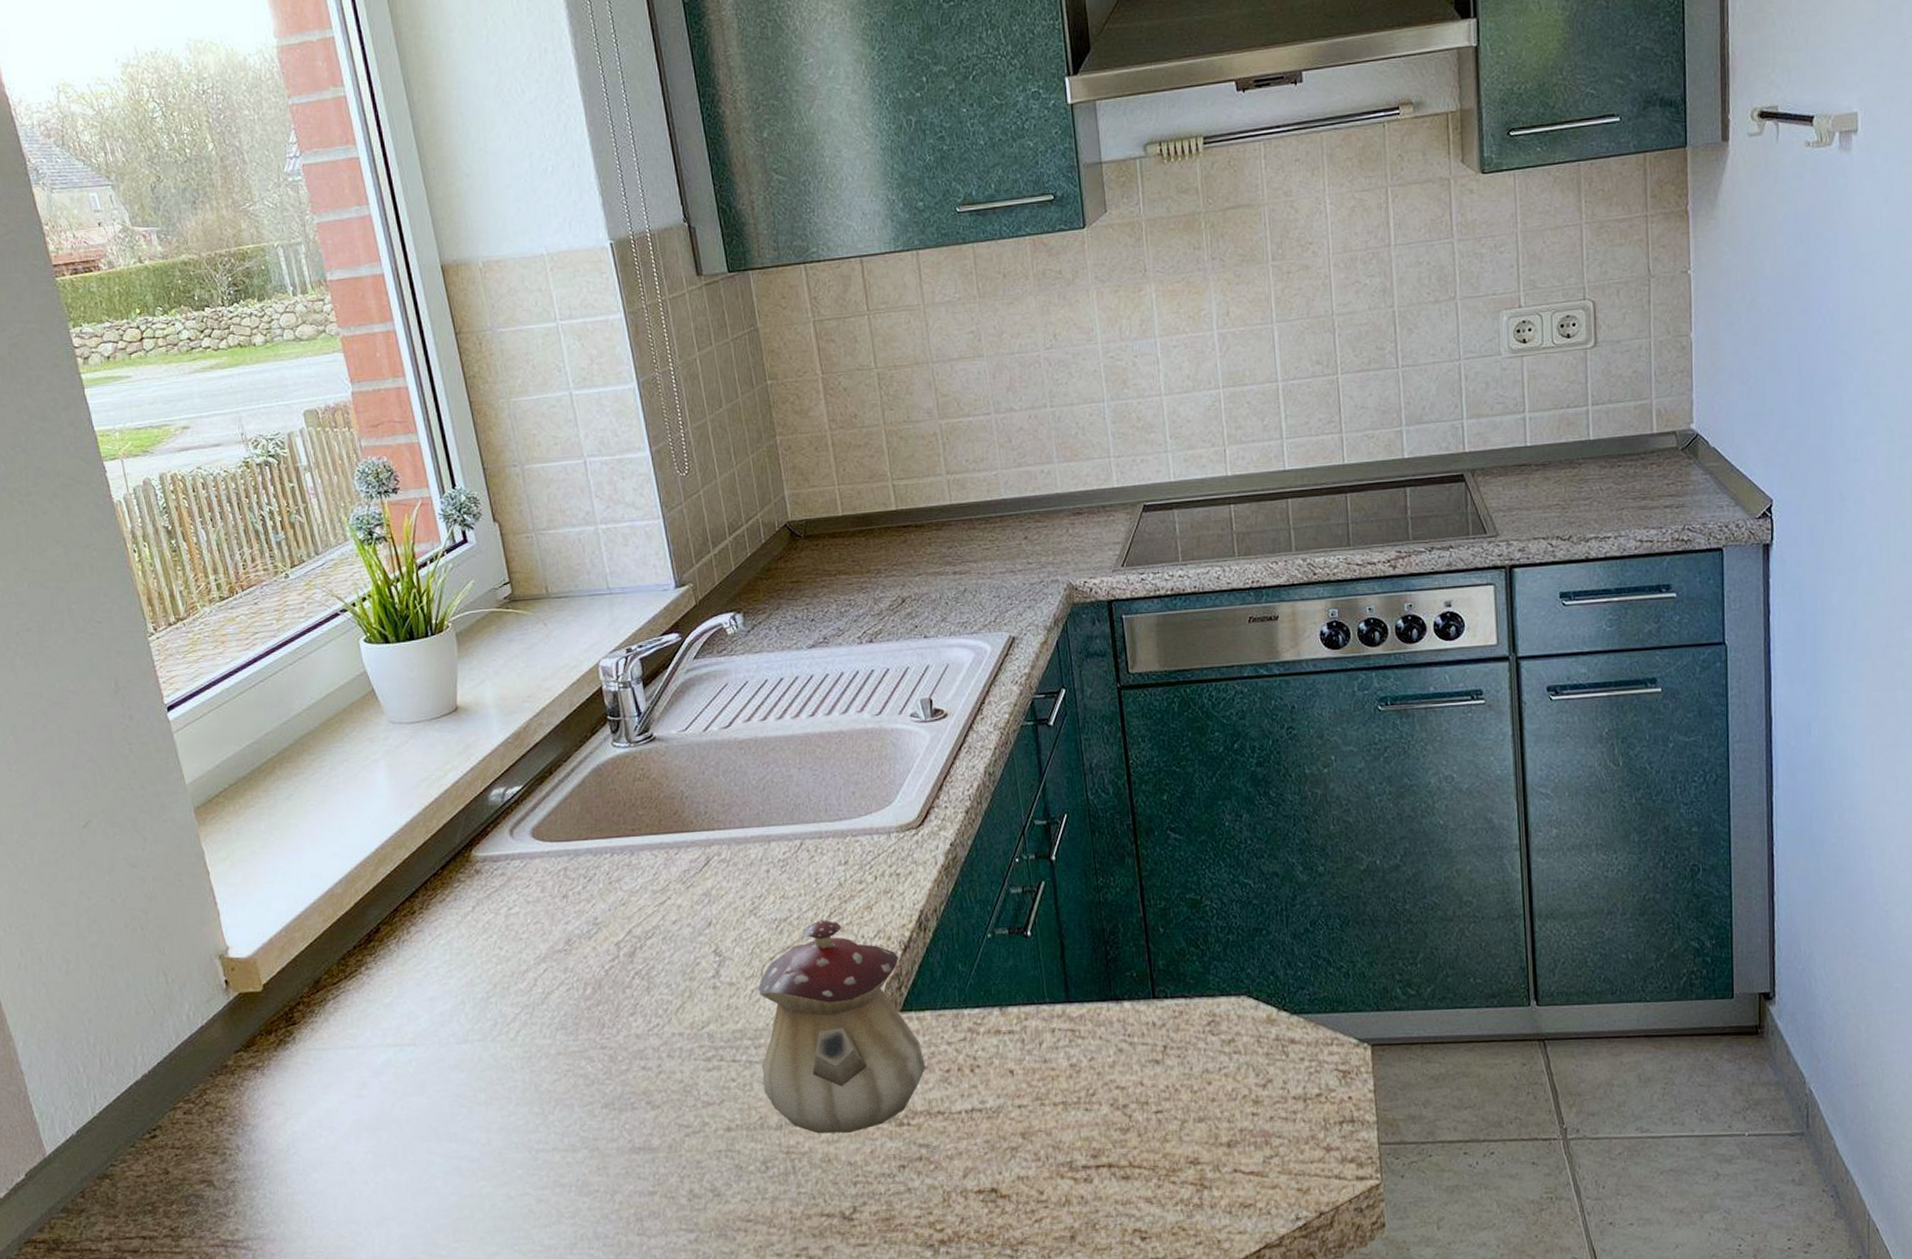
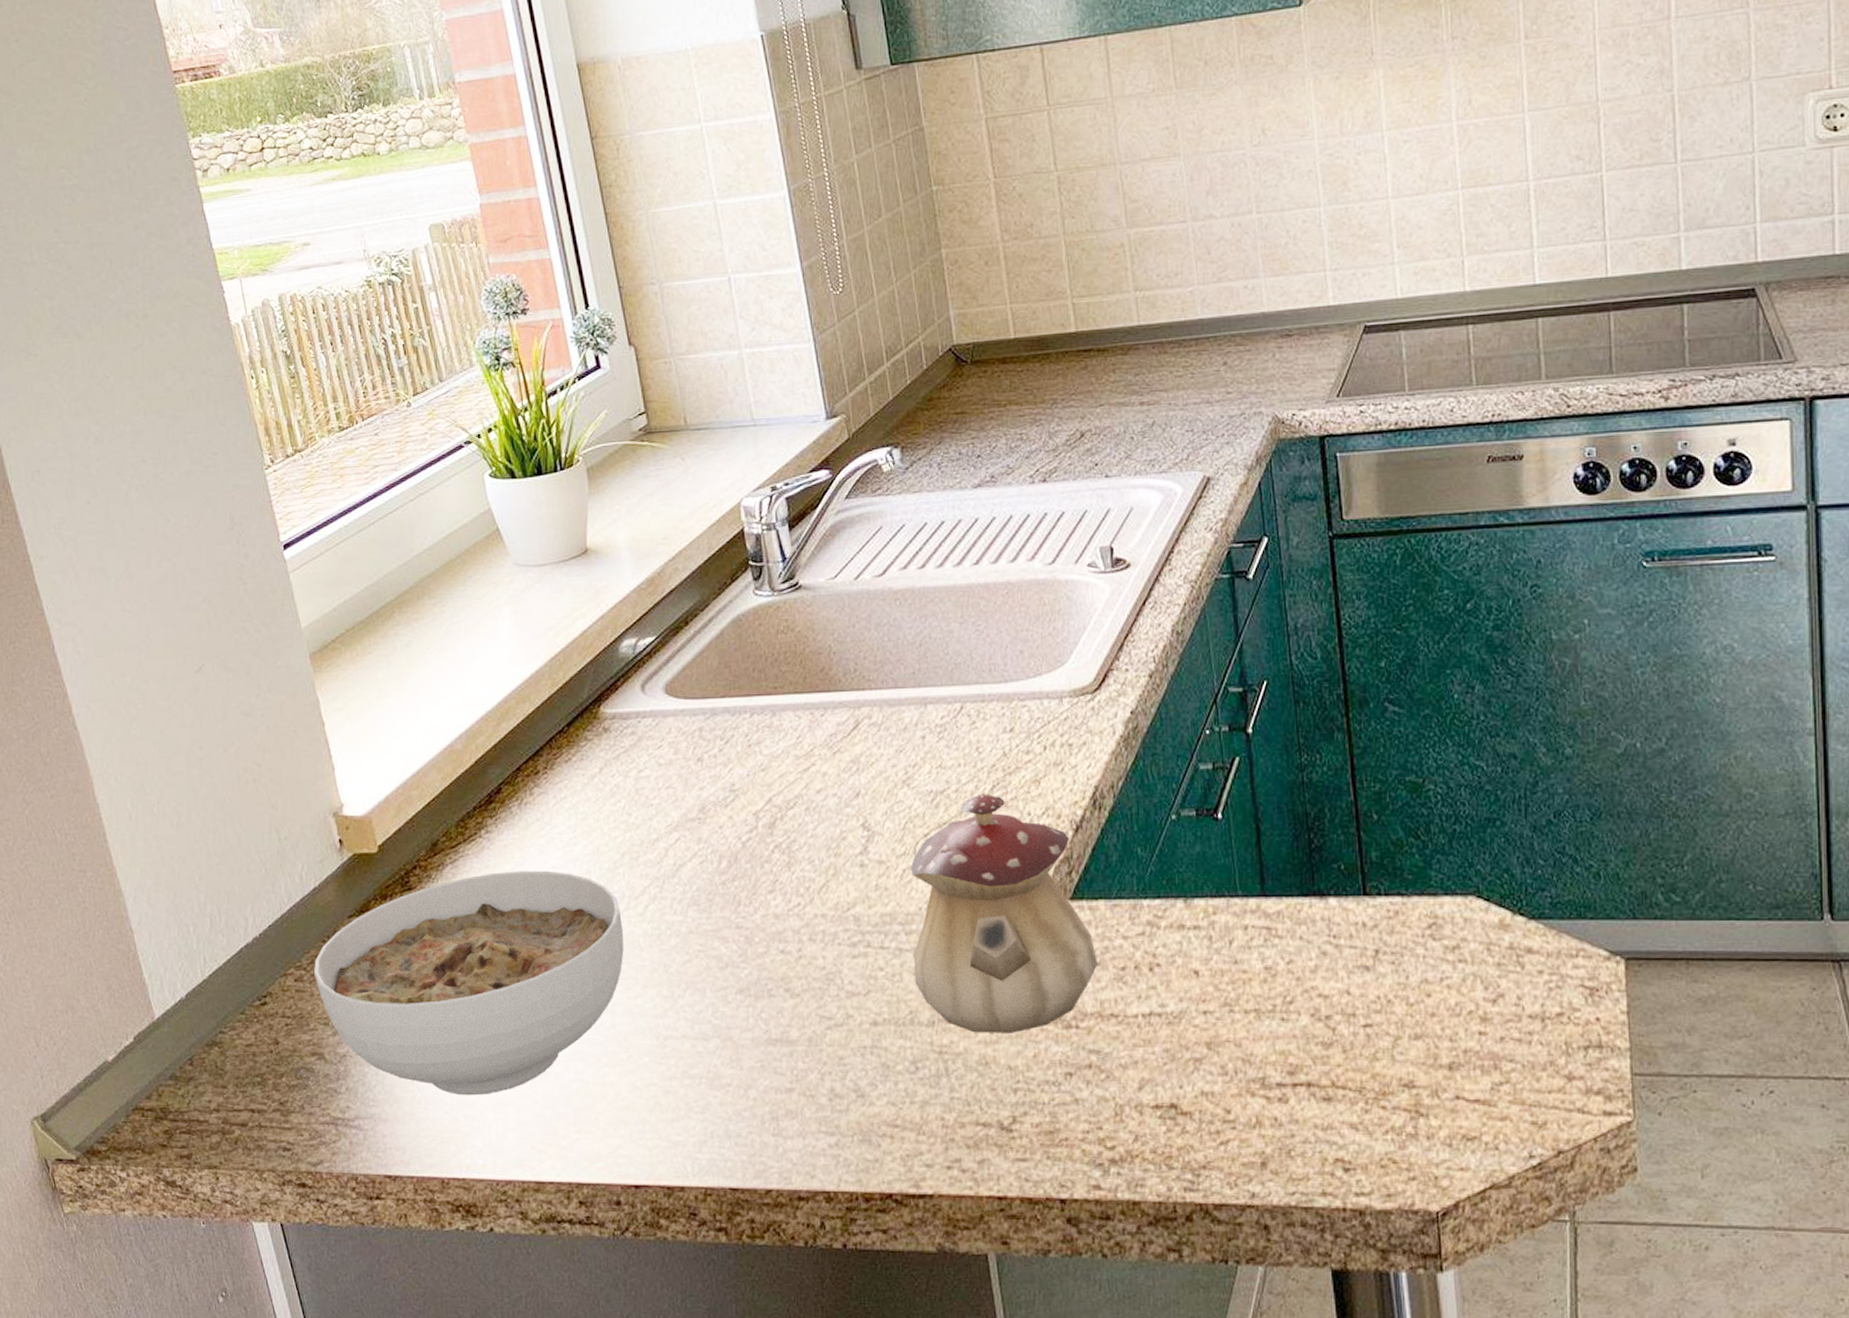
bowl: none [202,1002,498,1213] -> present [313,870,624,1096]

